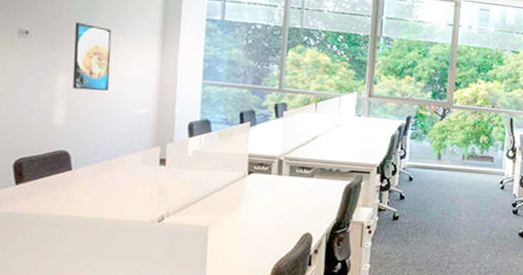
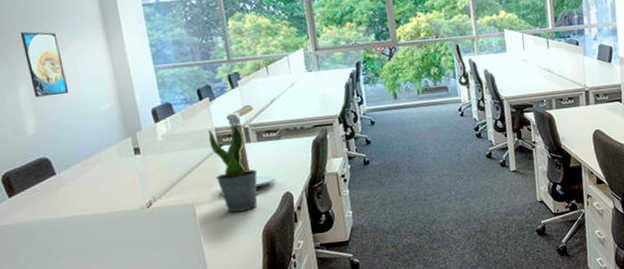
potted plant: none [237,152,282,245] -> present [208,122,258,213]
desk lamp: none [263,137,299,222] -> present [226,104,276,187]

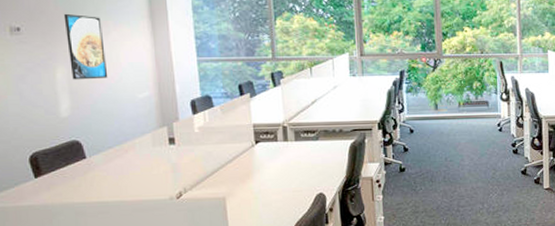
potted plant: present [208,122,258,213] -> none [246,120,292,210]
desk lamp: present [226,104,276,187] -> none [266,103,310,185]

